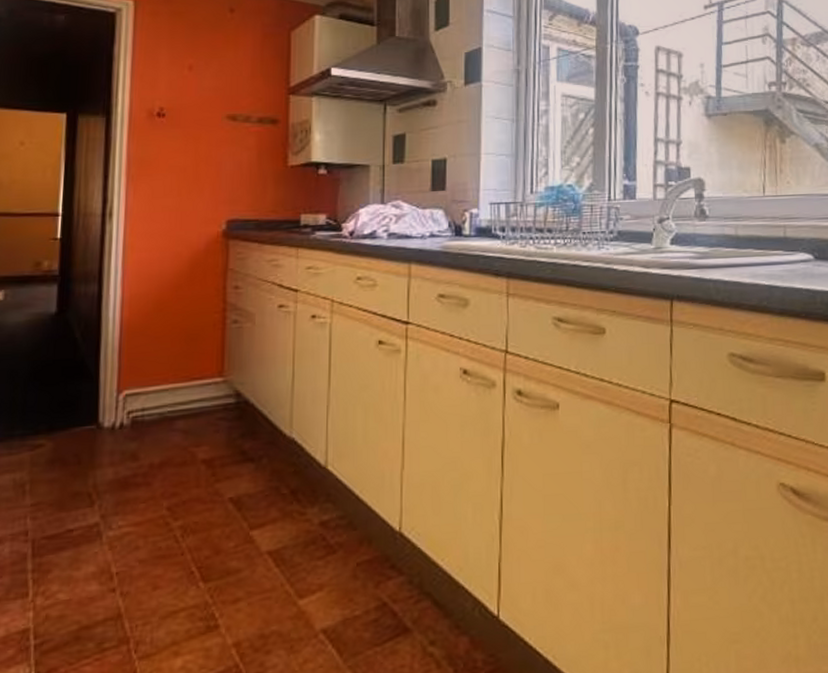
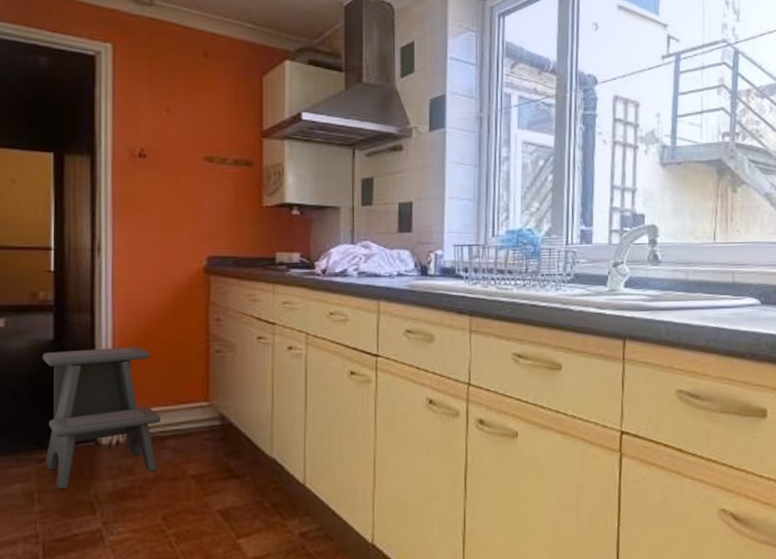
step stool: none [40,318,171,480] -> present [42,346,162,490]

